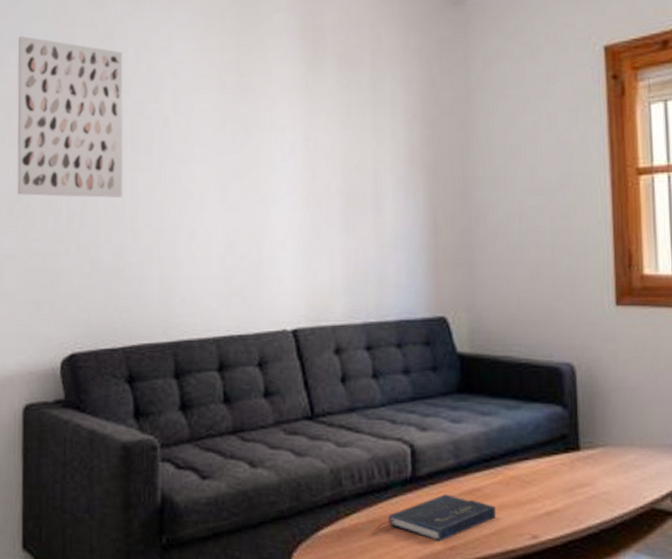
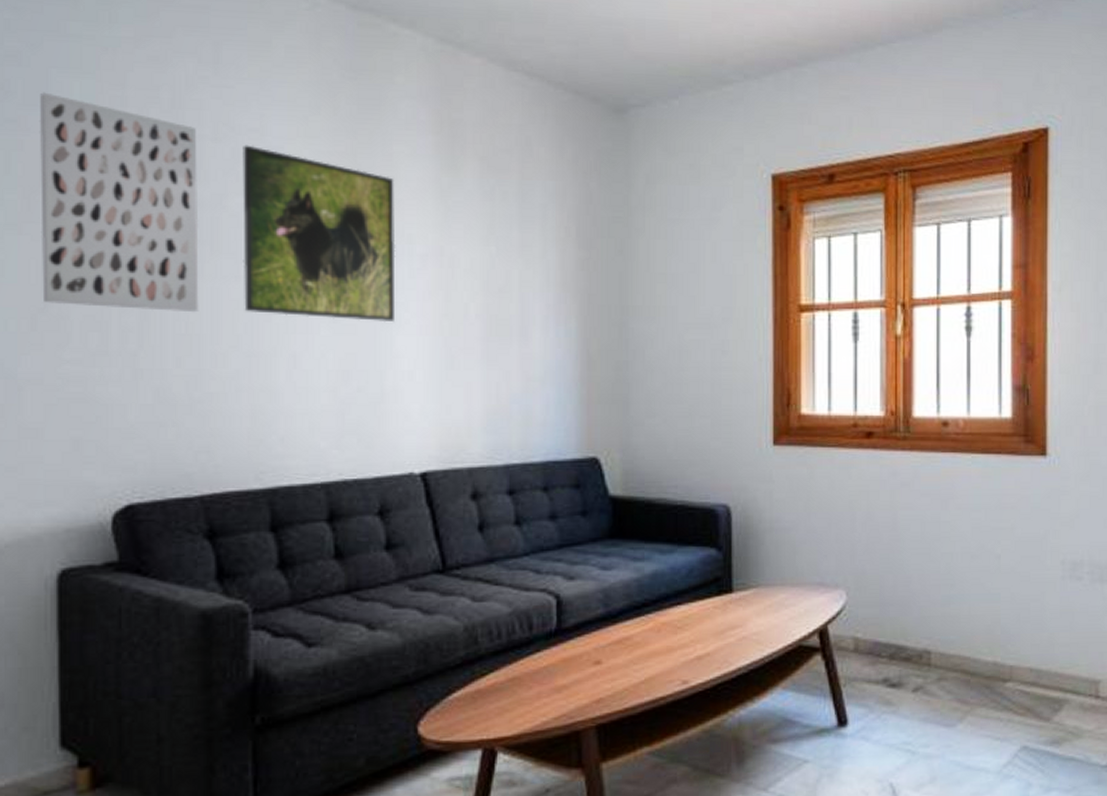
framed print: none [155,61,271,200] -> present [243,144,396,323]
book: present [371,494,496,542] -> none [511,645,646,695]

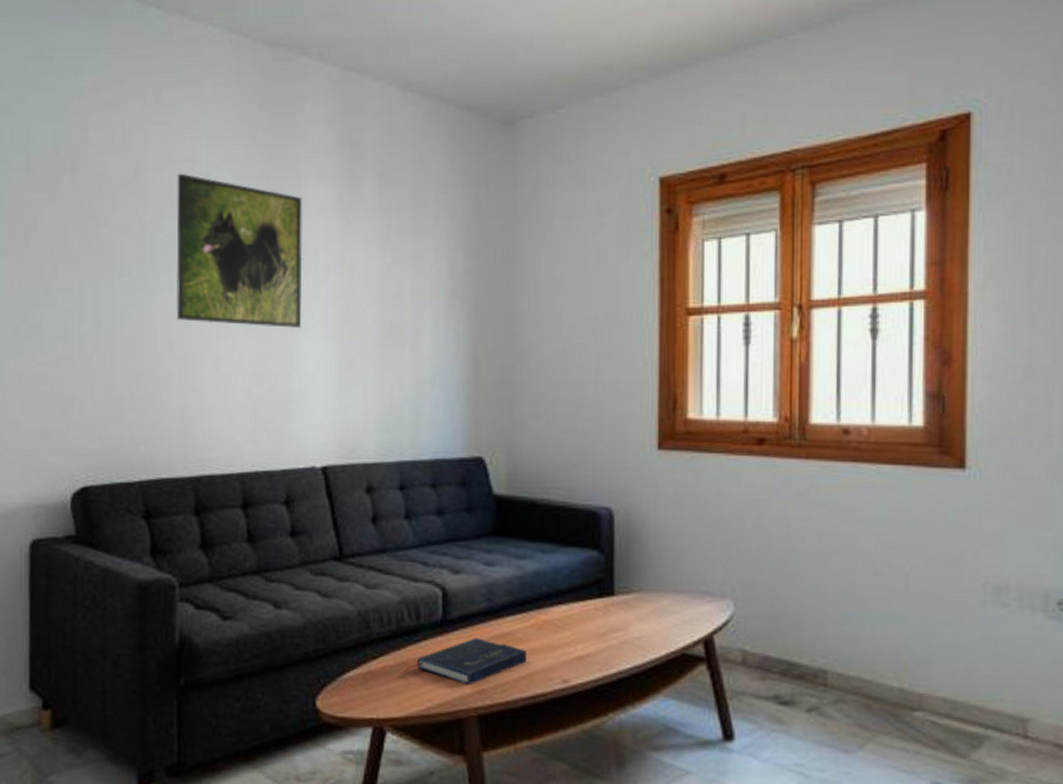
wall art: present [39,92,199,313] -> none [22,137,142,322]
book: none [511,645,646,695] -> present [399,638,527,685]

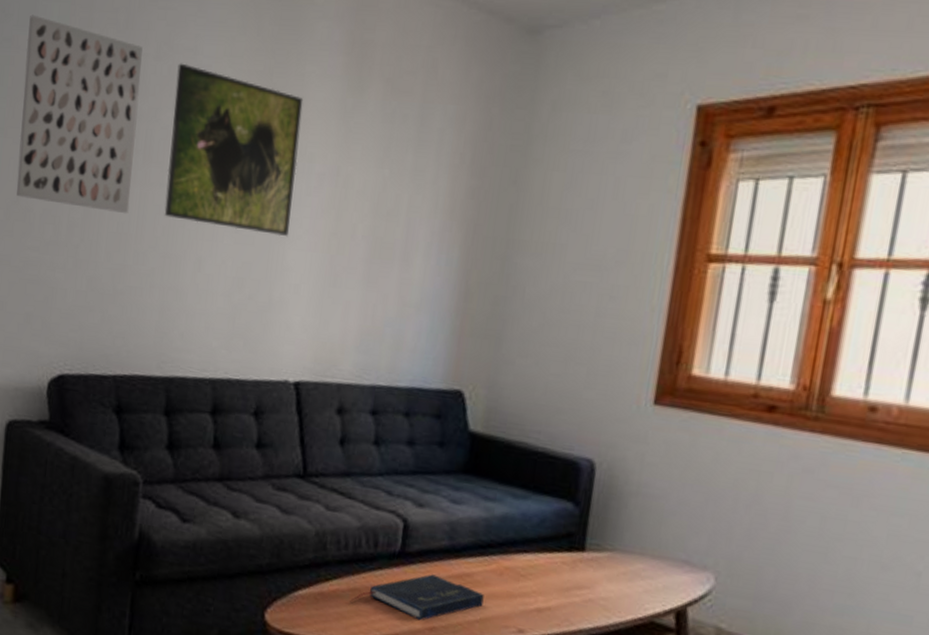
wall art: none [22,137,142,322] -> present [16,14,143,214]

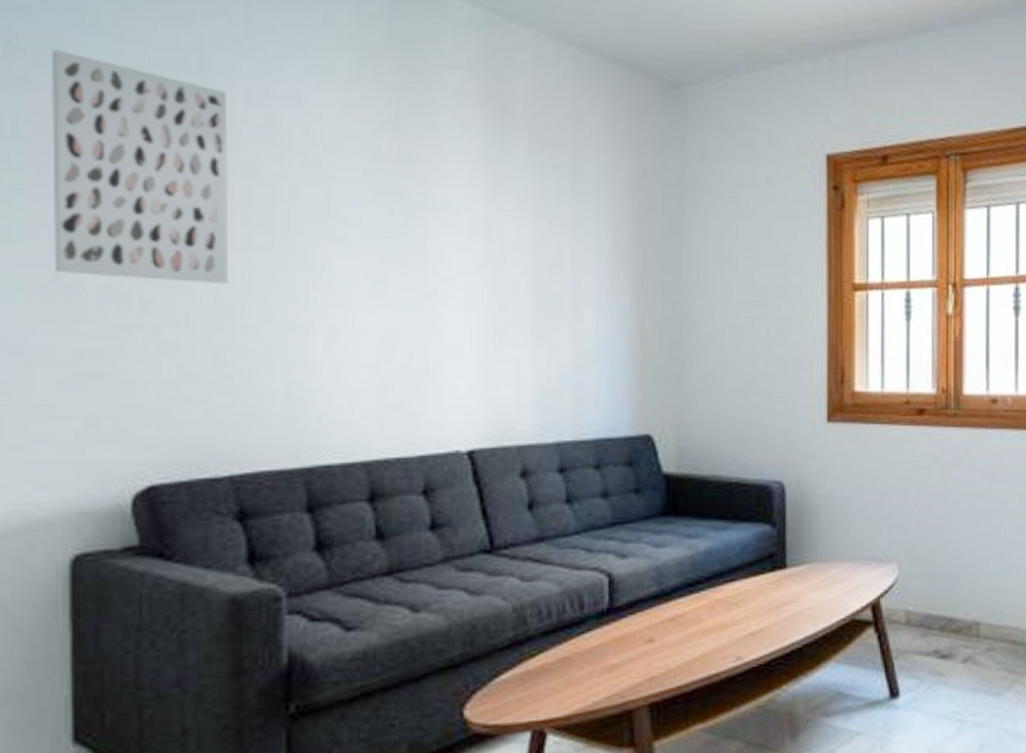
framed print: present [164,63,304,237] -> none [277,111,442,297]
book: present [350,574,484,621] -> none [561,623,699,674]

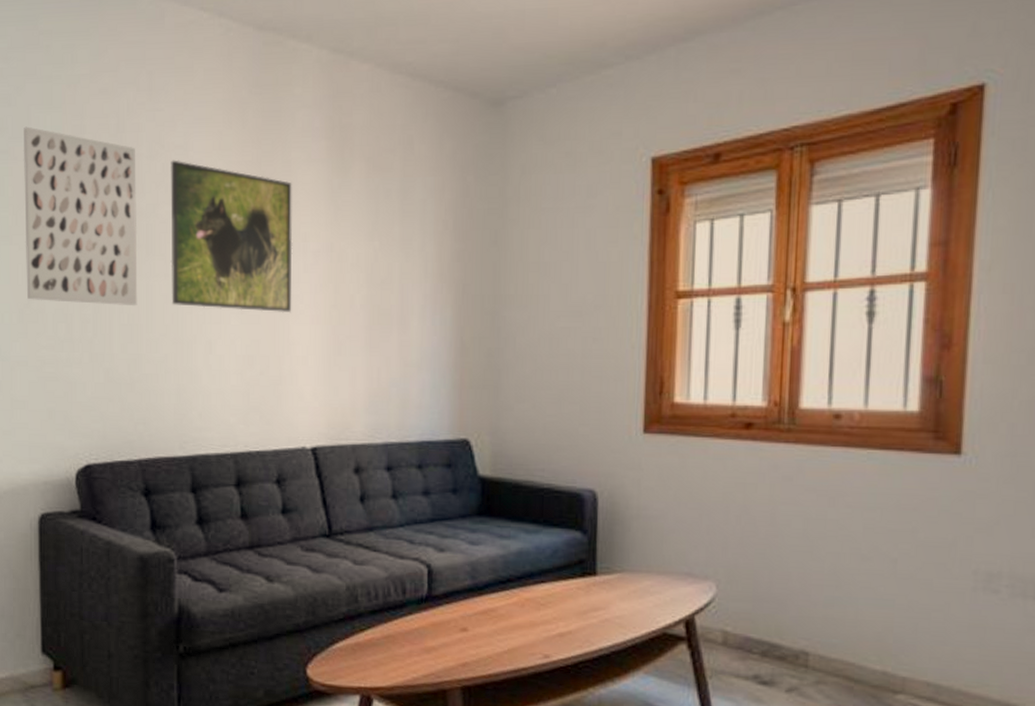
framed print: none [277,111,442,297] -> present [170,160,293,313]

